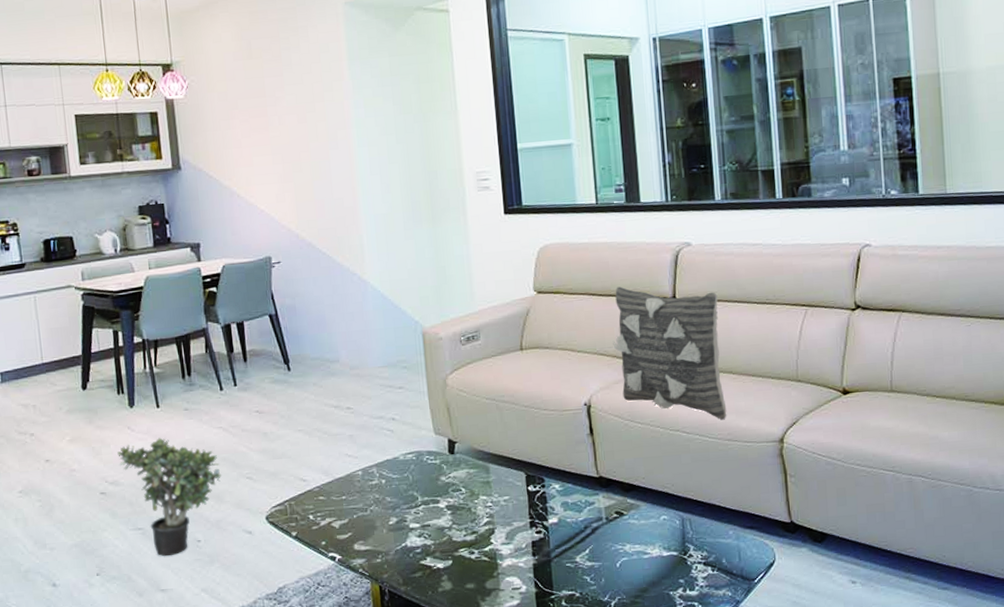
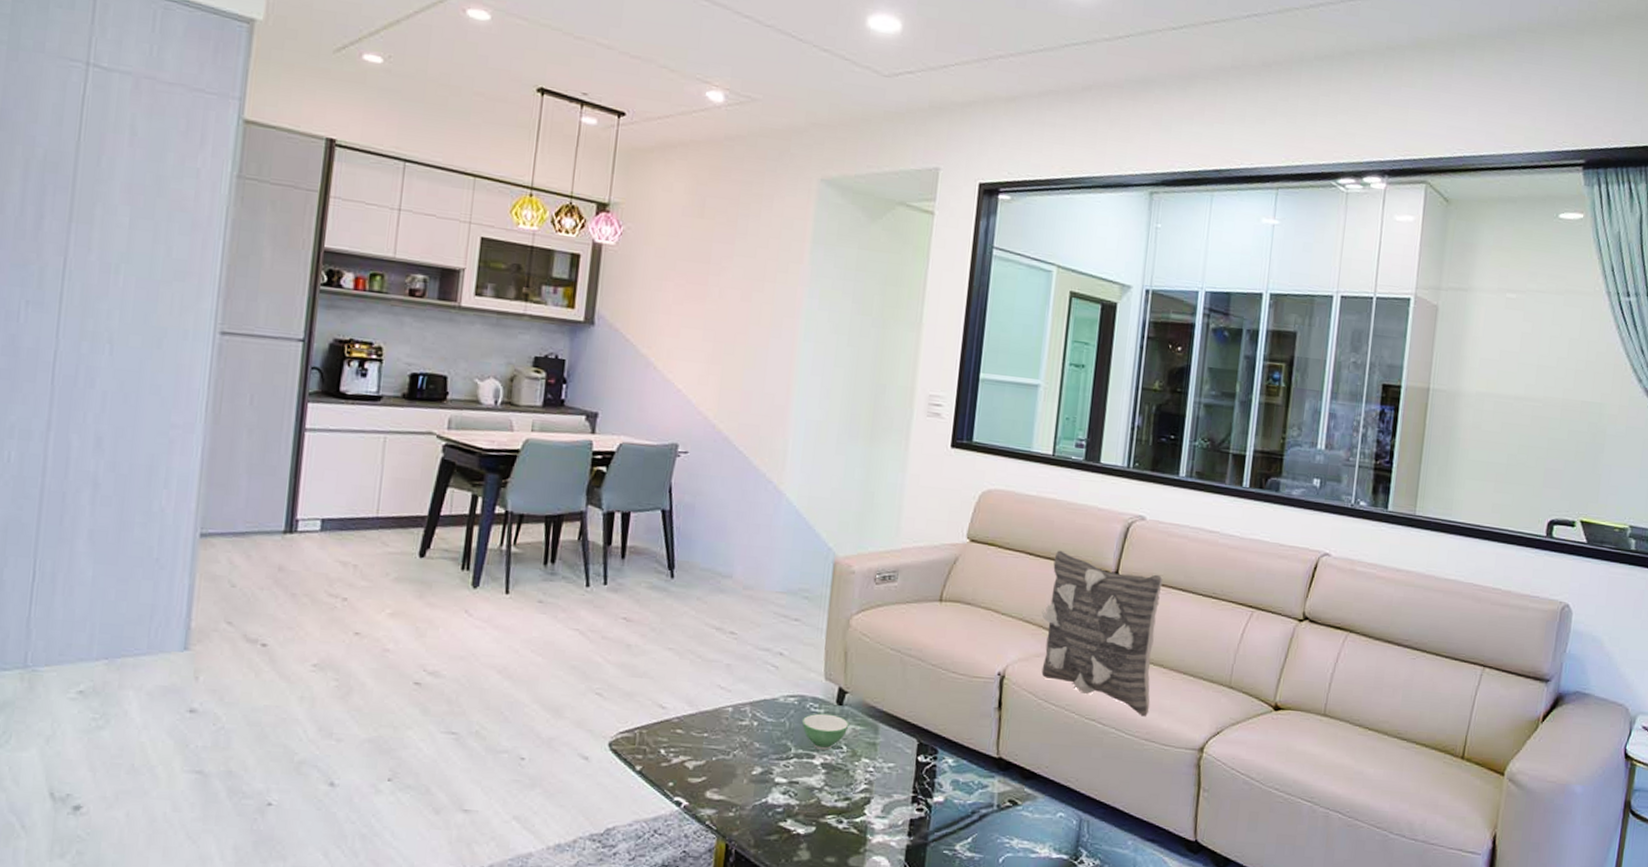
potted plant: present [117,437,222,556] -> none [445,629,568,772]
bowl: none [422,463,464,495] -> present [801,713,849,750]

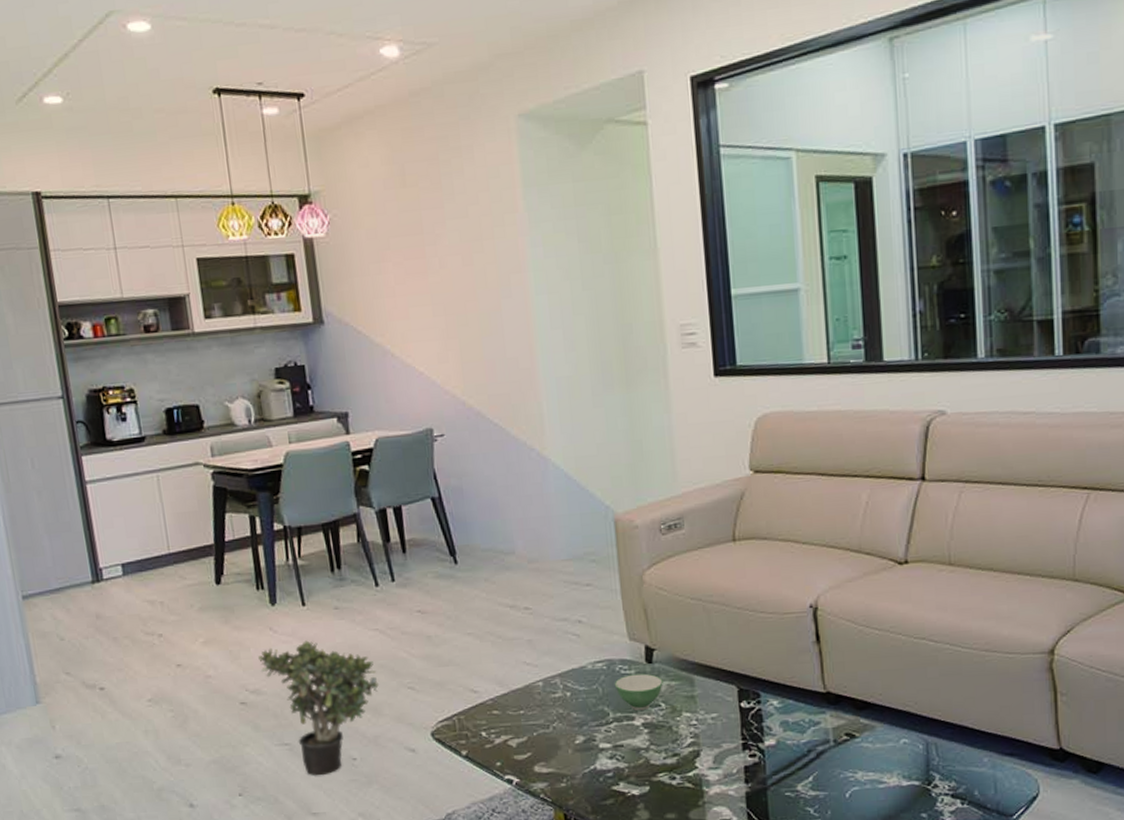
potted plant: none [445,629,568,772] -> present [258,640,380,776]
pillow: present [1041,550,1163,716] -> none [846,465,985,626]

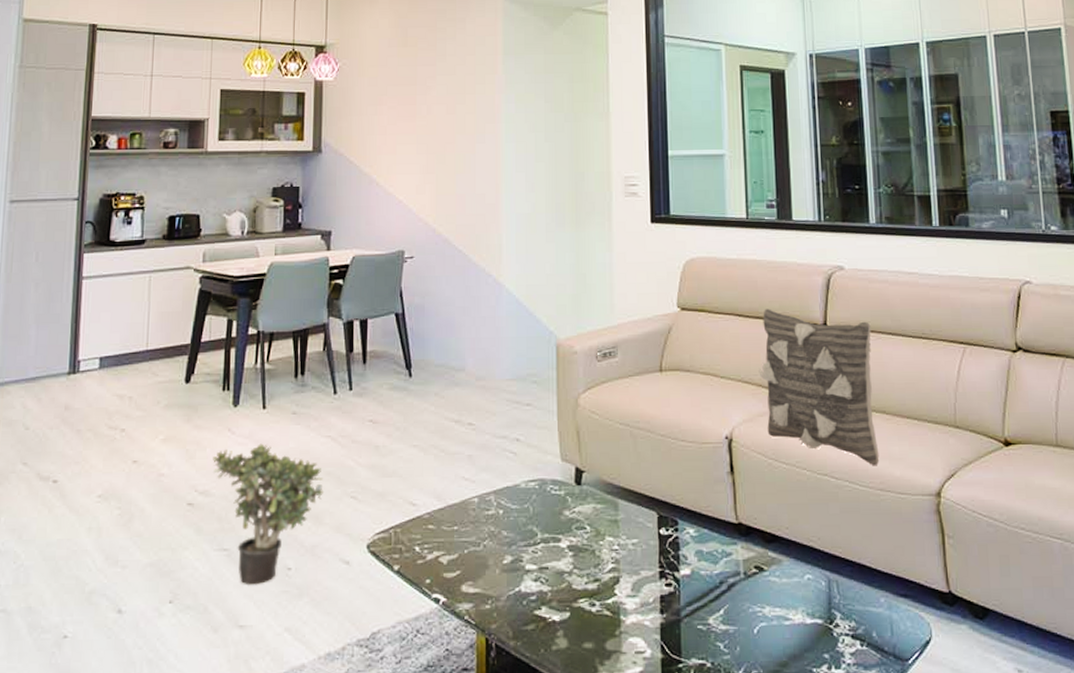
bowl: present [614,673,663,711] -> none [544,495,590,532]
pillow: none [846,465,985,626] -> present [758,309,880,465]

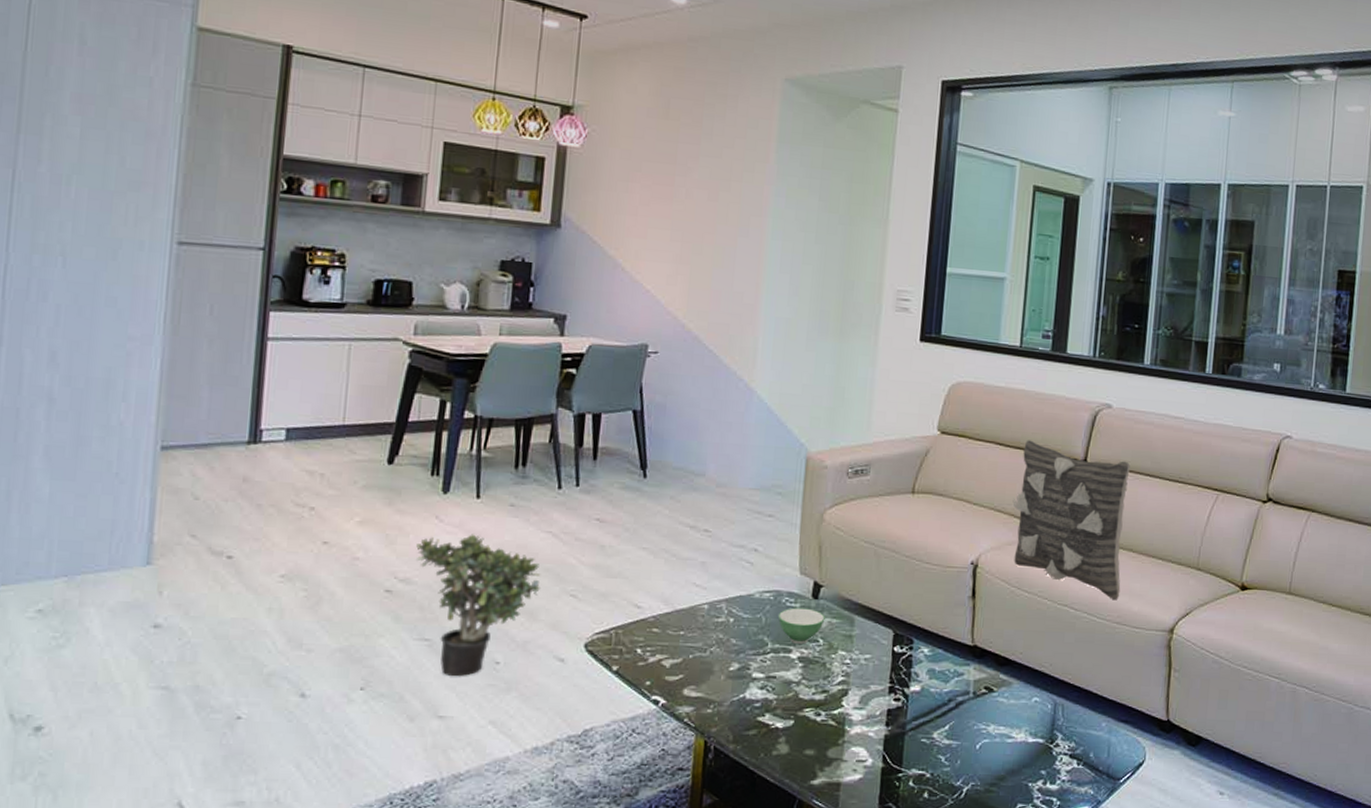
bowl: none [544,495,590,532] -> present [777,607,825,644]

